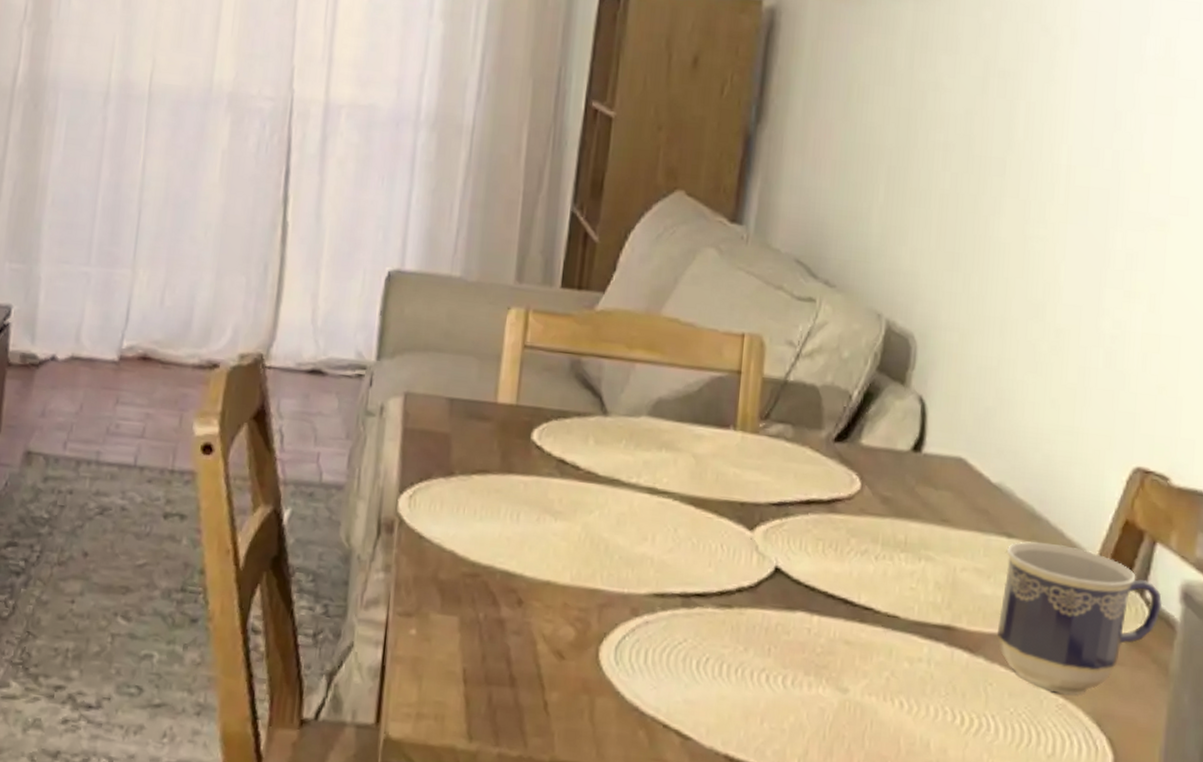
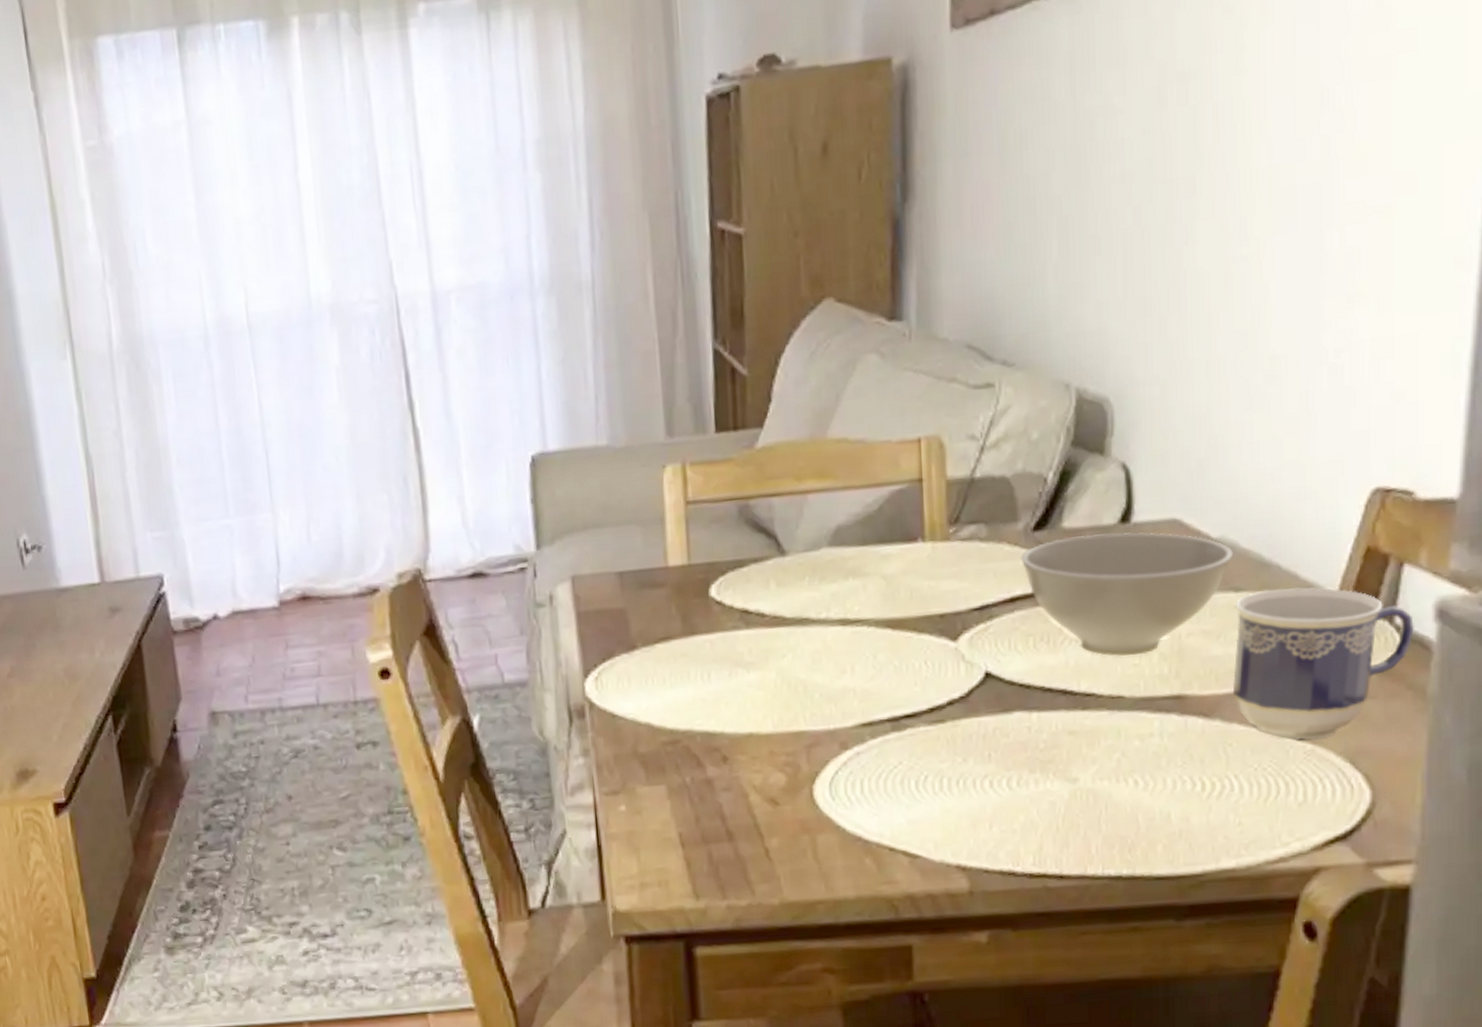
bowl: none [820,453,1010,579] -> present [1020,532,1234,656]

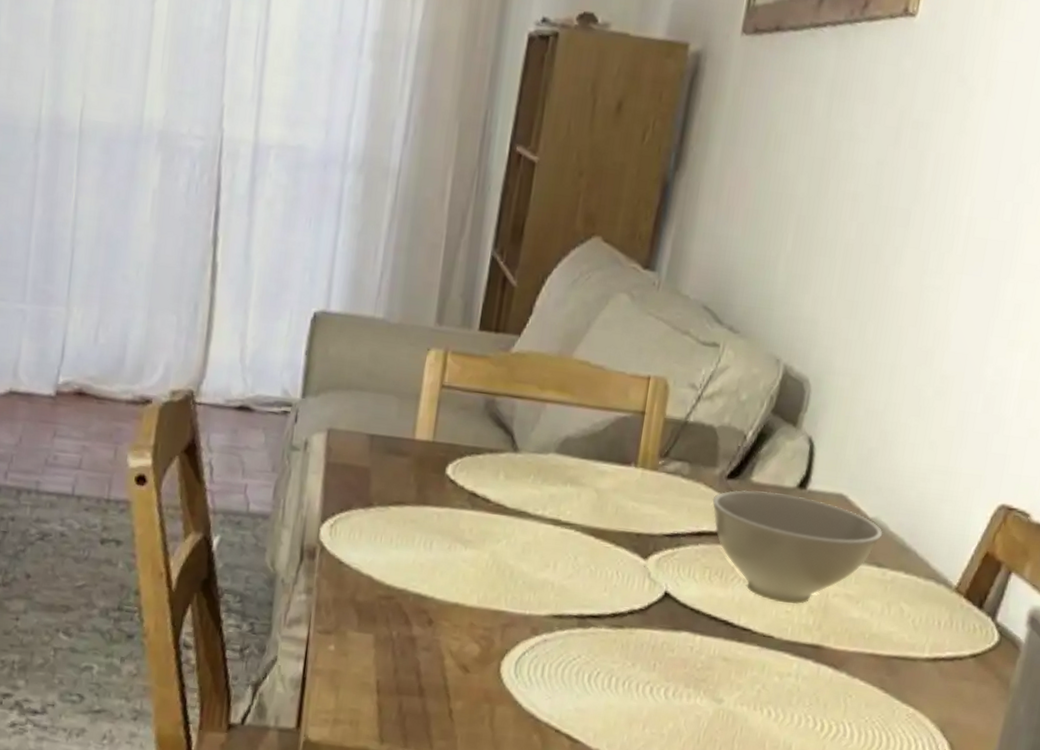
cup: present [1232,587,1415,740] -> none [859,571,1011,705]

